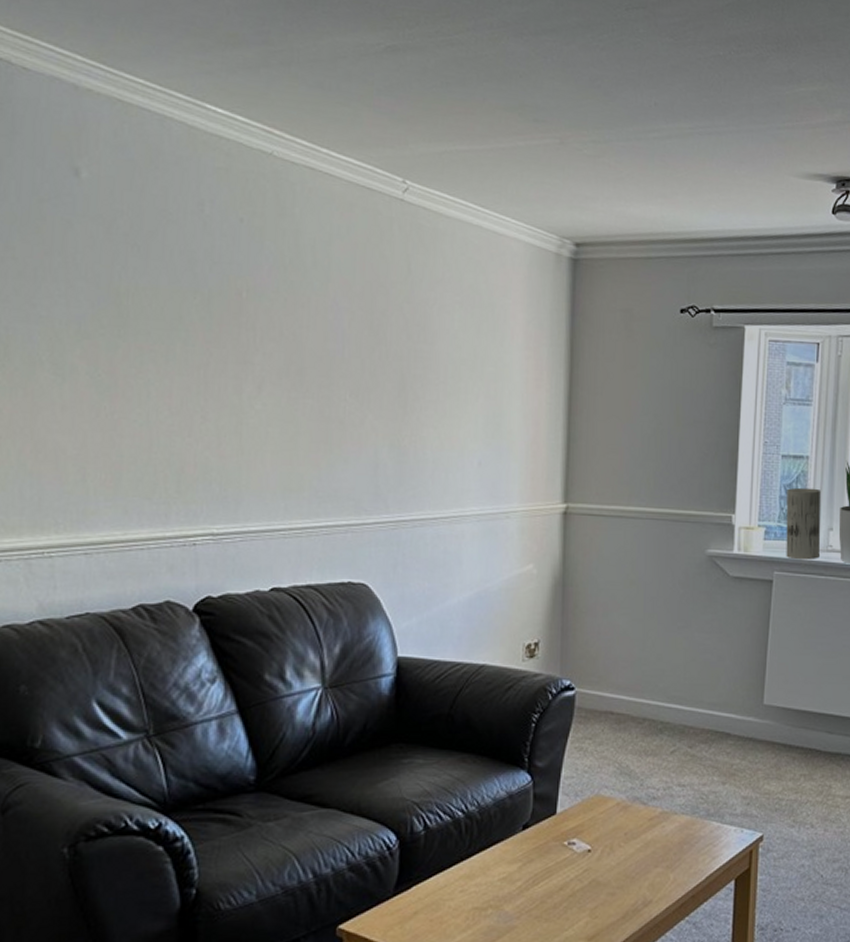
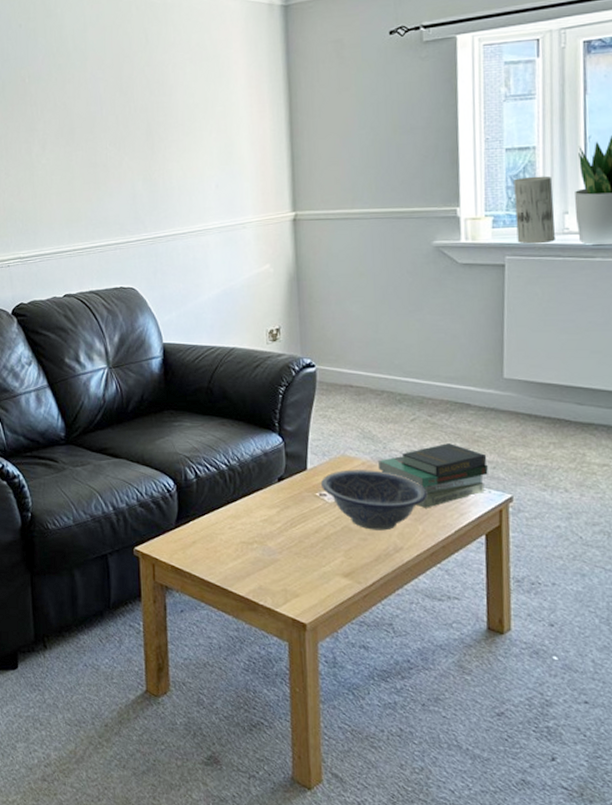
decorative bowl: none [570,811,682,883] -> present [320,469,428,531]
books: none [633,778,742,853] -> present [377,443,488,508]

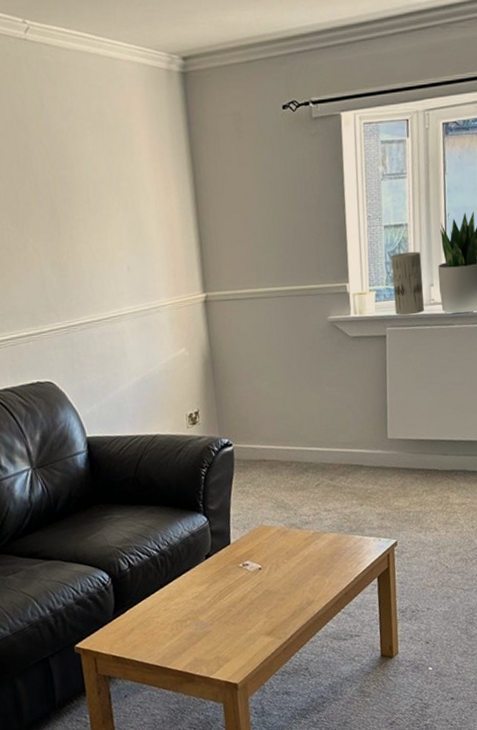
decorative bowl: present [320,469,428,531] -> none [242,535,332,590]
books: present [377,443,488,508] -> none [290,502,378,563]

